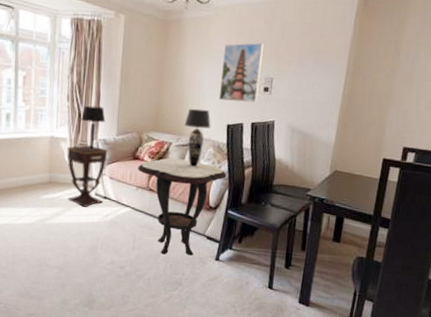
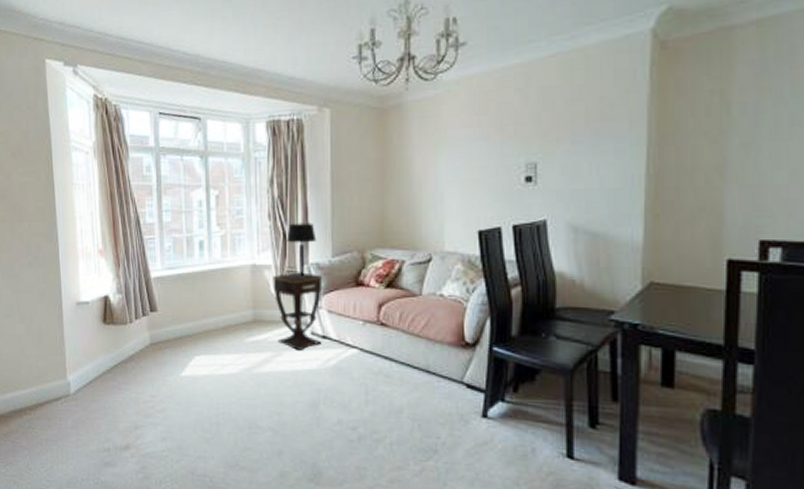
side table: present [138,158,227,256] -> none [363,281,486,412]
table lamp: present [184,108,211,167] -> none [419,213,456,290]
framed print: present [219,42,264,103] -> none [463,118,519,199]

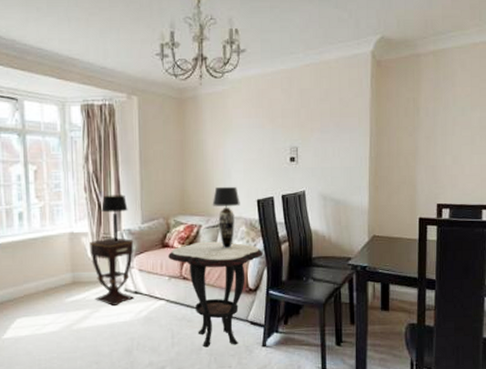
side table: none [363,281,486,412] -> present [168,241,263,348]
table lamp: none [419,213,456,290] -> present [212,186,240,248]

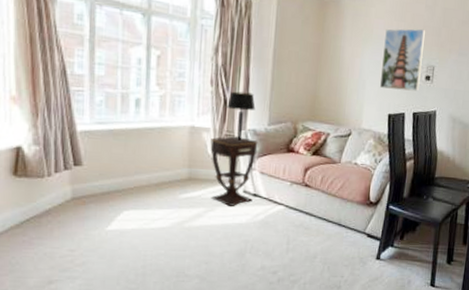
side table: present [168,241,263,348] -> none [292,150,388,256]
table lamp: present [212,186,240,248] -> none [343,96,372,160]
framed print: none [245,112,285,175] -> present [380,29,425,91]

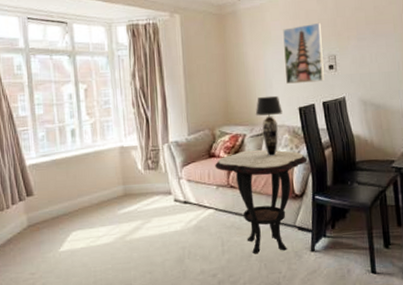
side table: present [210,136,258,206] -> none [139,150,184,216]
table lamp: present [227,91,256,141] -> none [149,108,175,154]
side table: none [292,150,388,256] -> present [215,149,307,254]
table lamp: none [343,96,372,160] -> present [255,95,283,156]

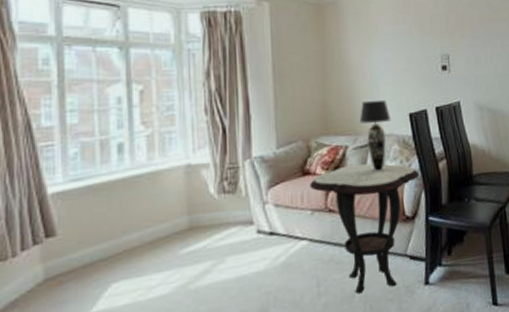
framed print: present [283,22,324,84] -> none [391,18,437,86]

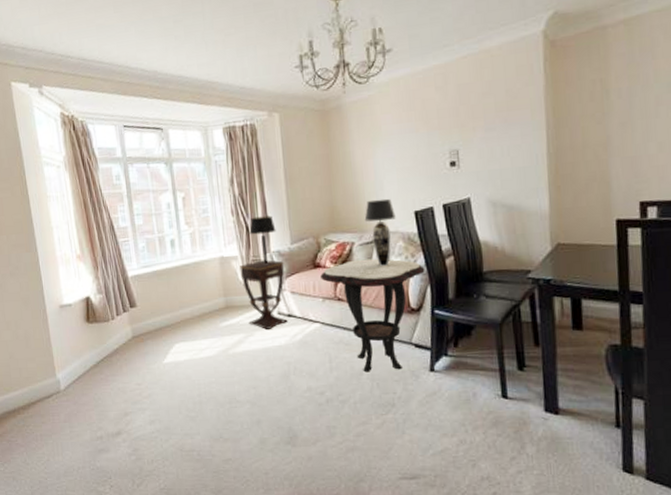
side table: none [211,167,269,253] -> present [240,260,288,329]
table lamp: none [226,115,260,172] -> present [249,215,276,264]

